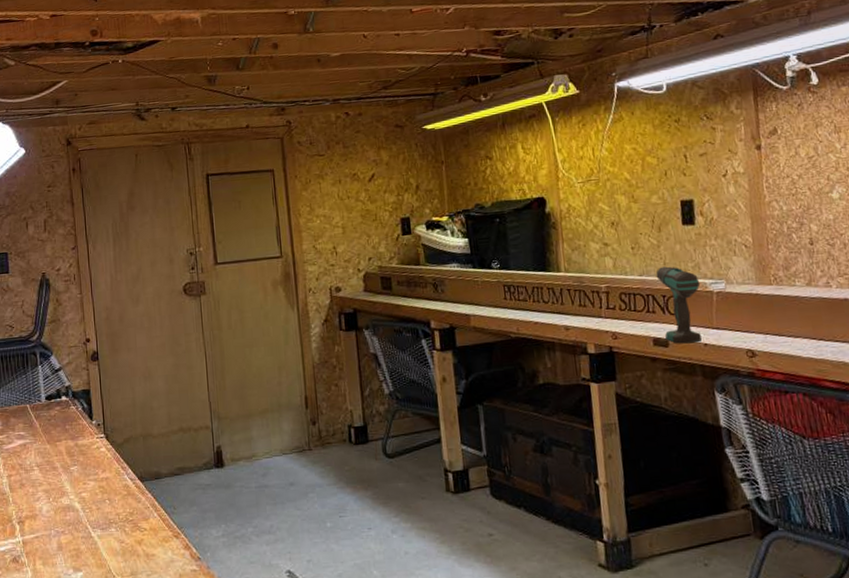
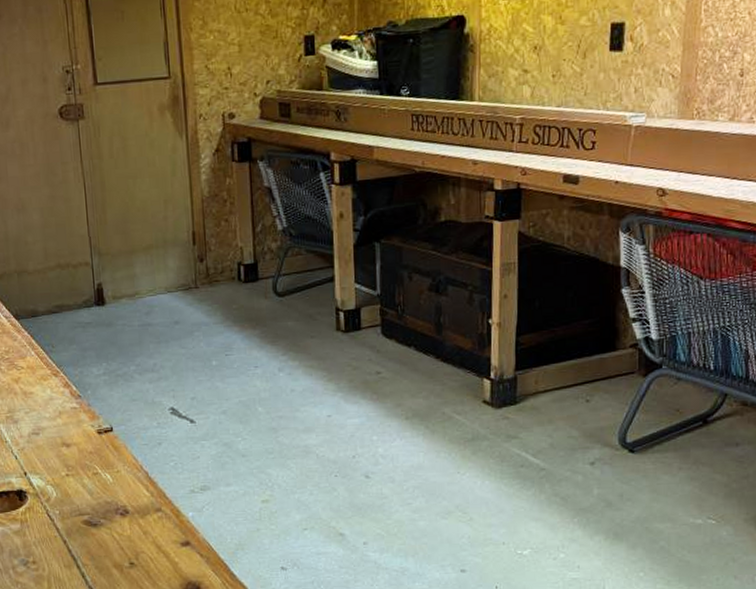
power drill: present [655,266,702,344] -> none [575,96,620,181]

